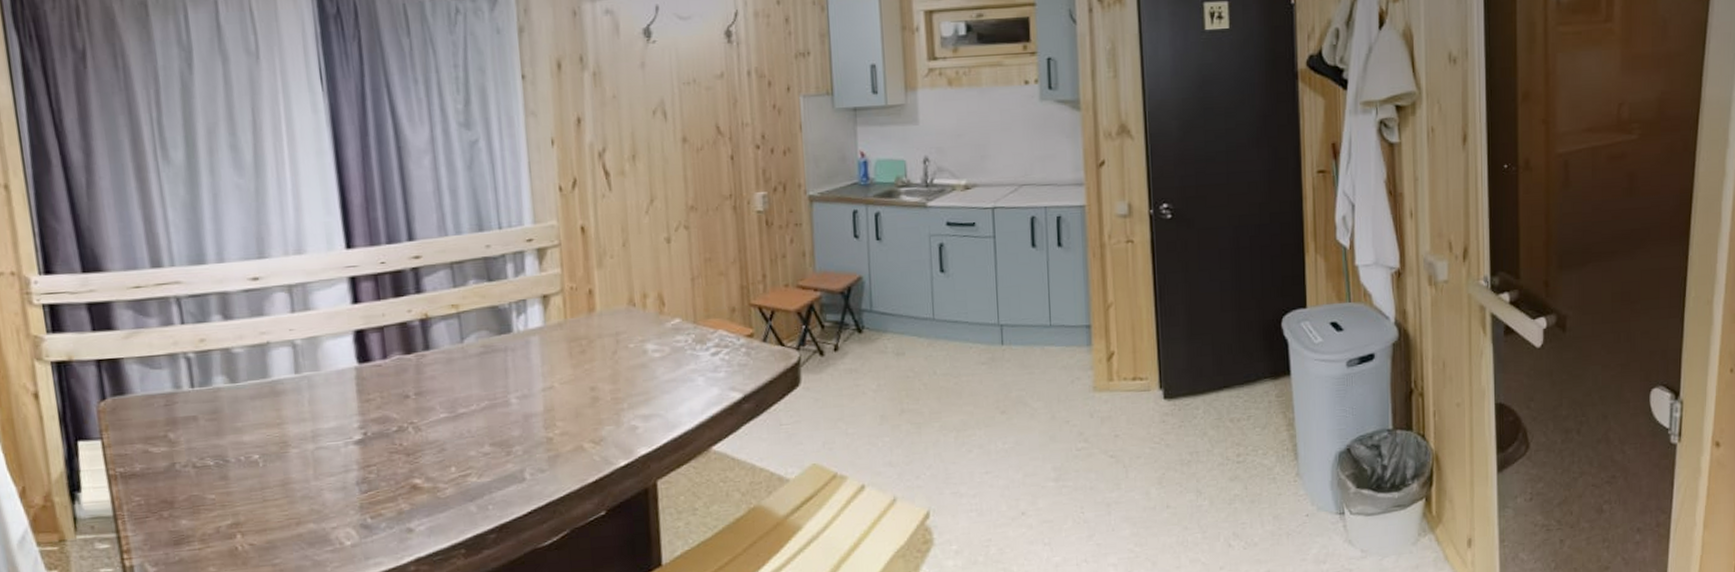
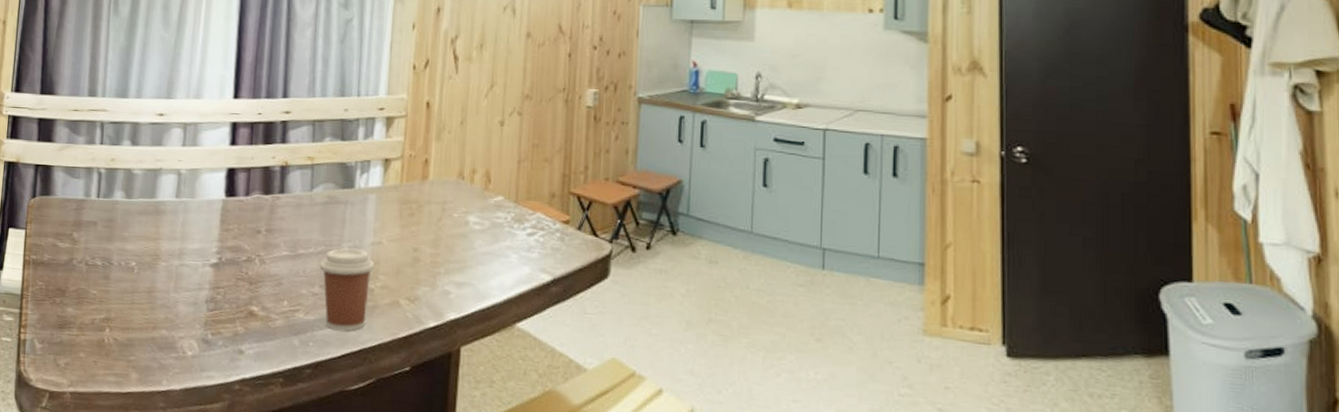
coffee cup: none [485,397,550,488] -> present [319,248,375,331]

